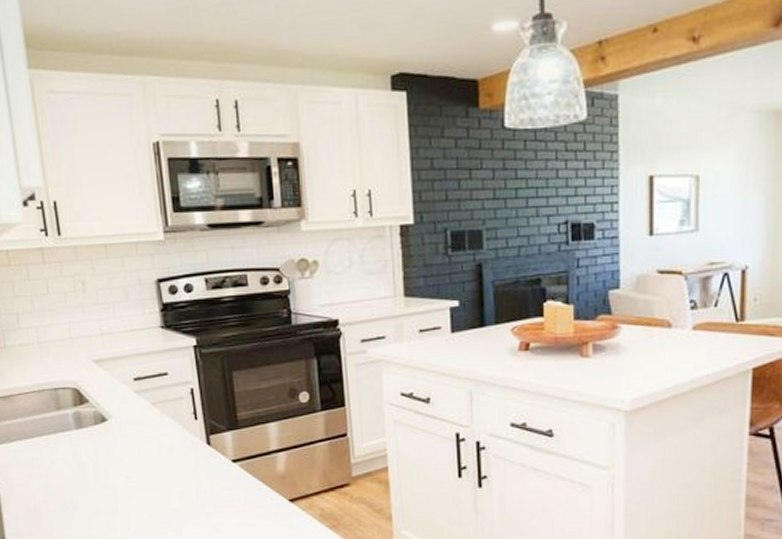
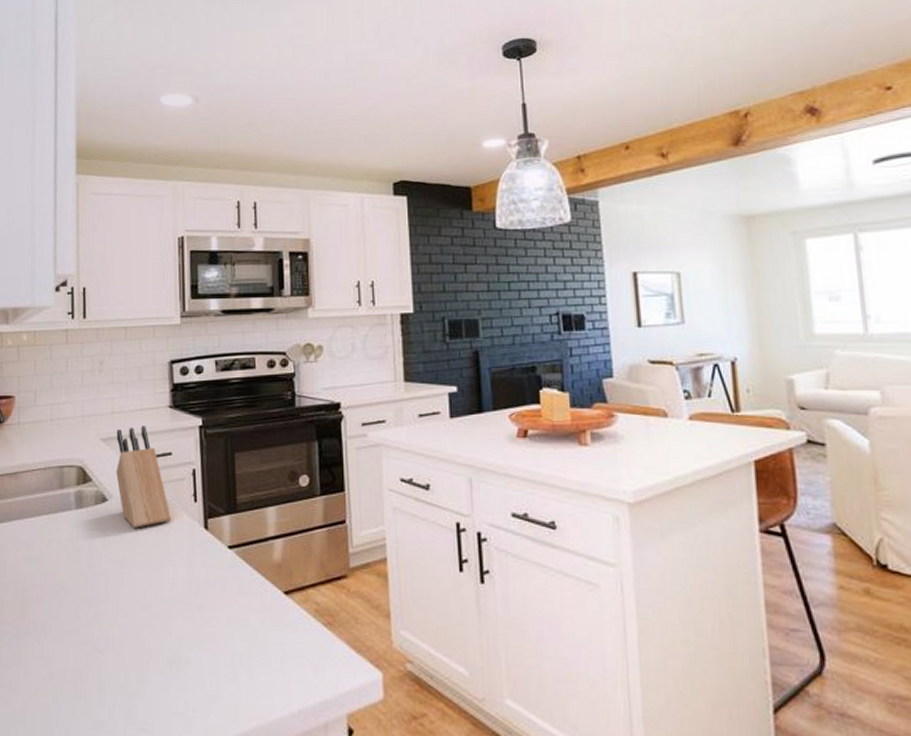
knife block: none [108,347,174,446] -> present [116,426,172,528]

